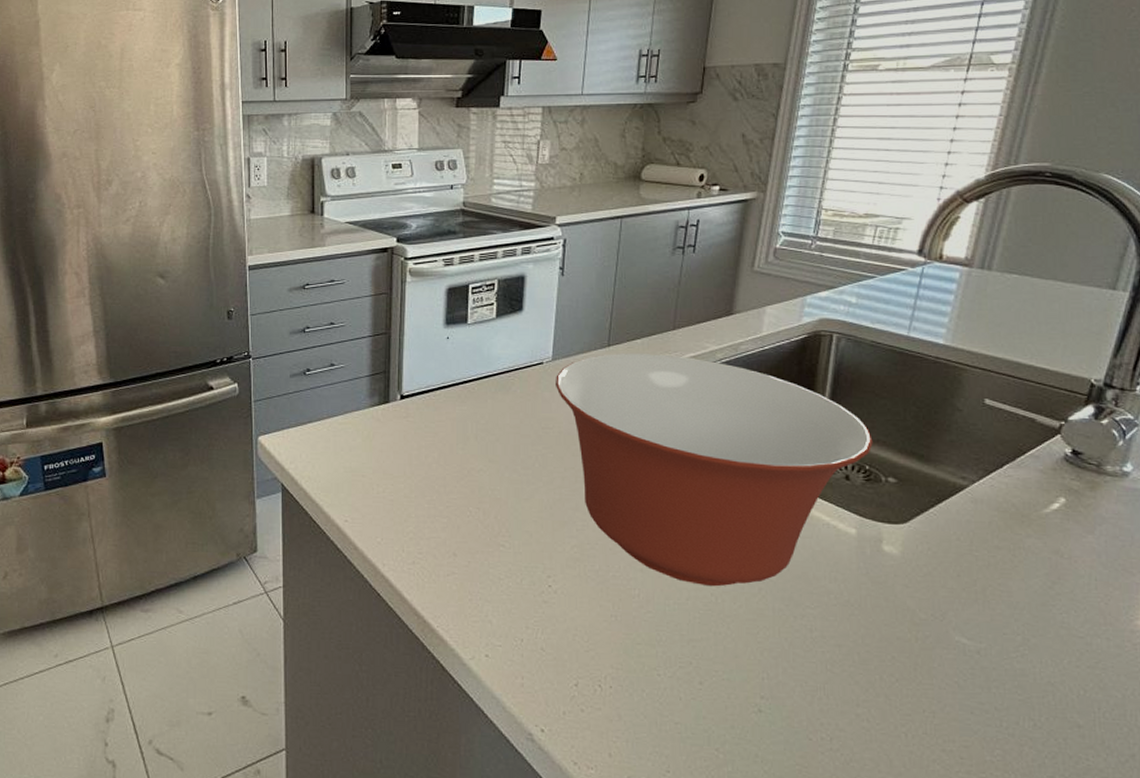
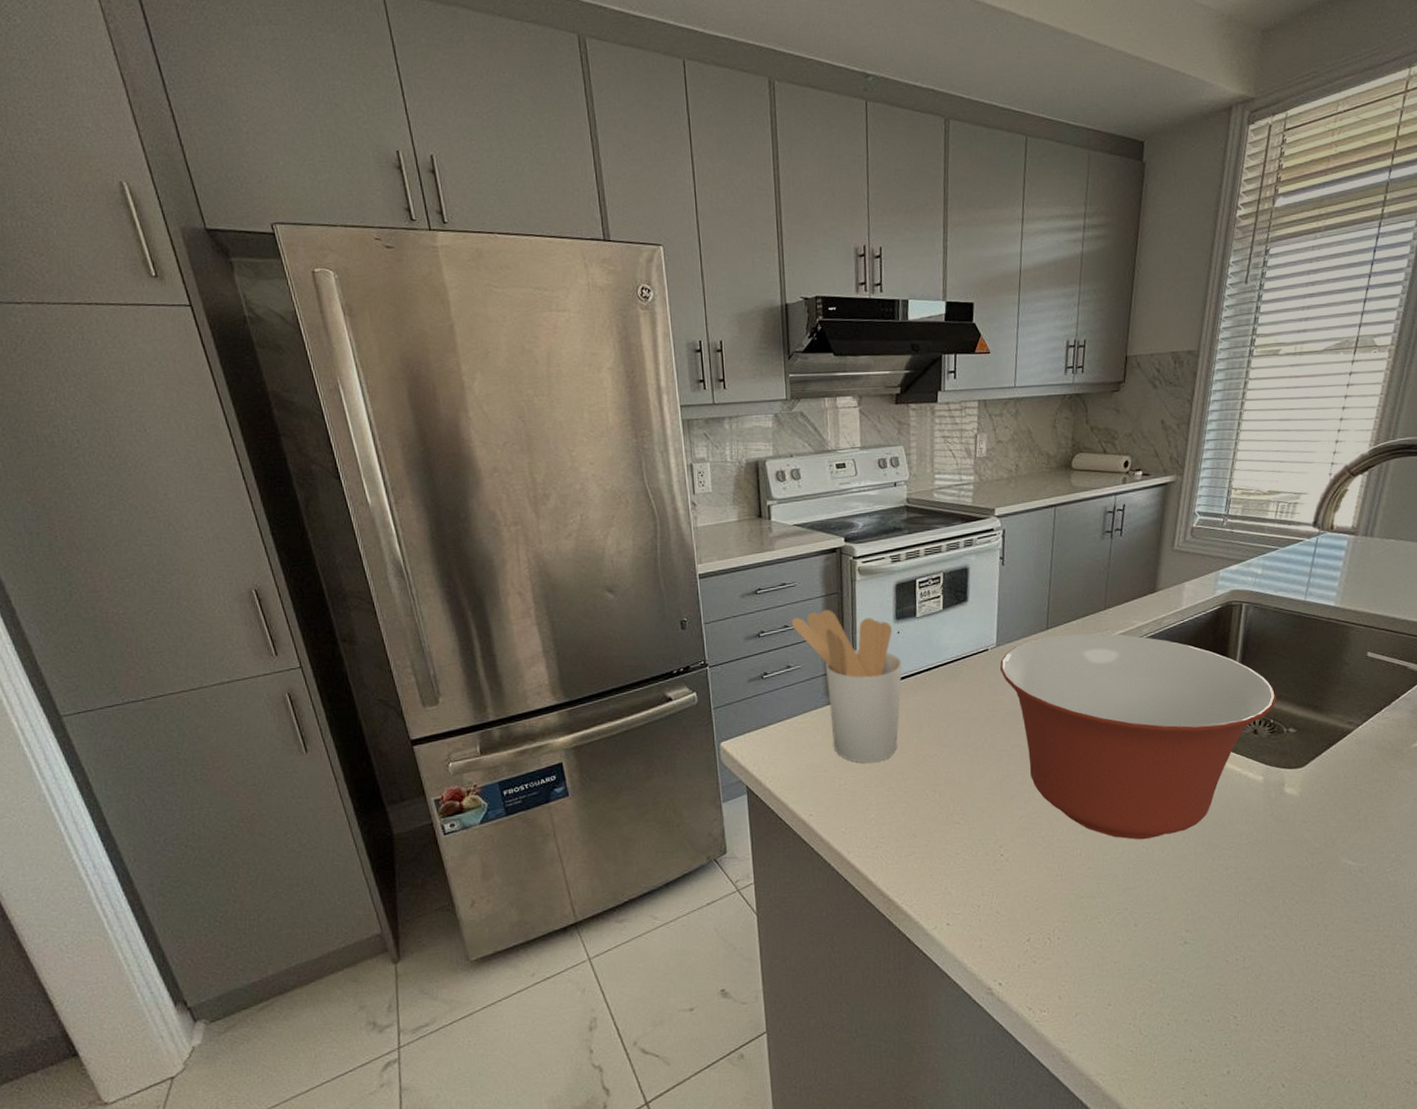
utensil holder: none [337,309,450,472] -> present [791,609,902,763]

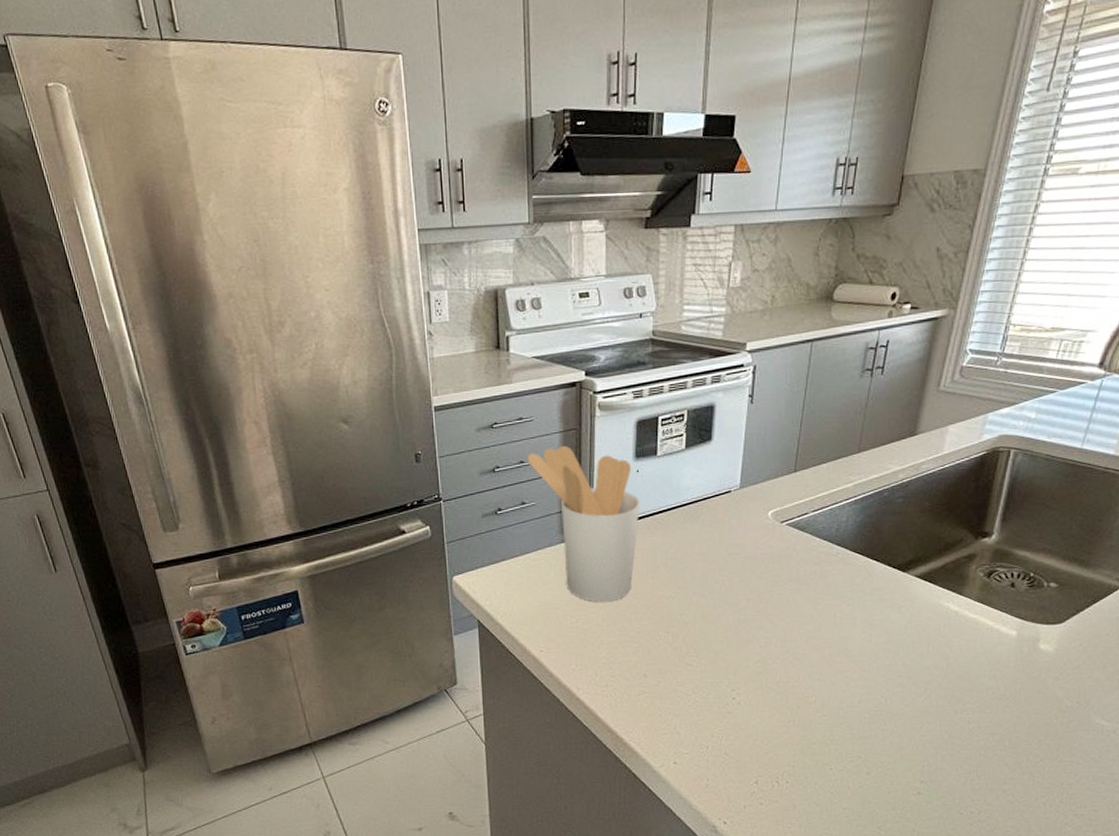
mixing bowl: present [1000,633,1276,840] -> none [743,477,1039,690]

